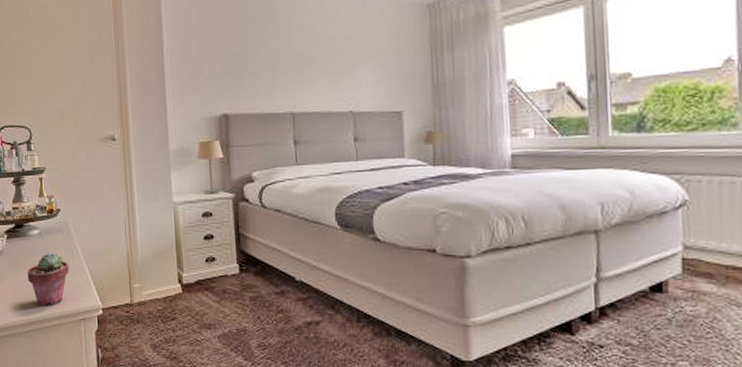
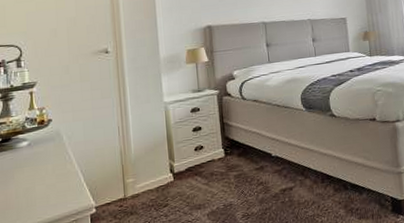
potted succulent: present [27,253,69,306] -> none [14,161,61,215]

